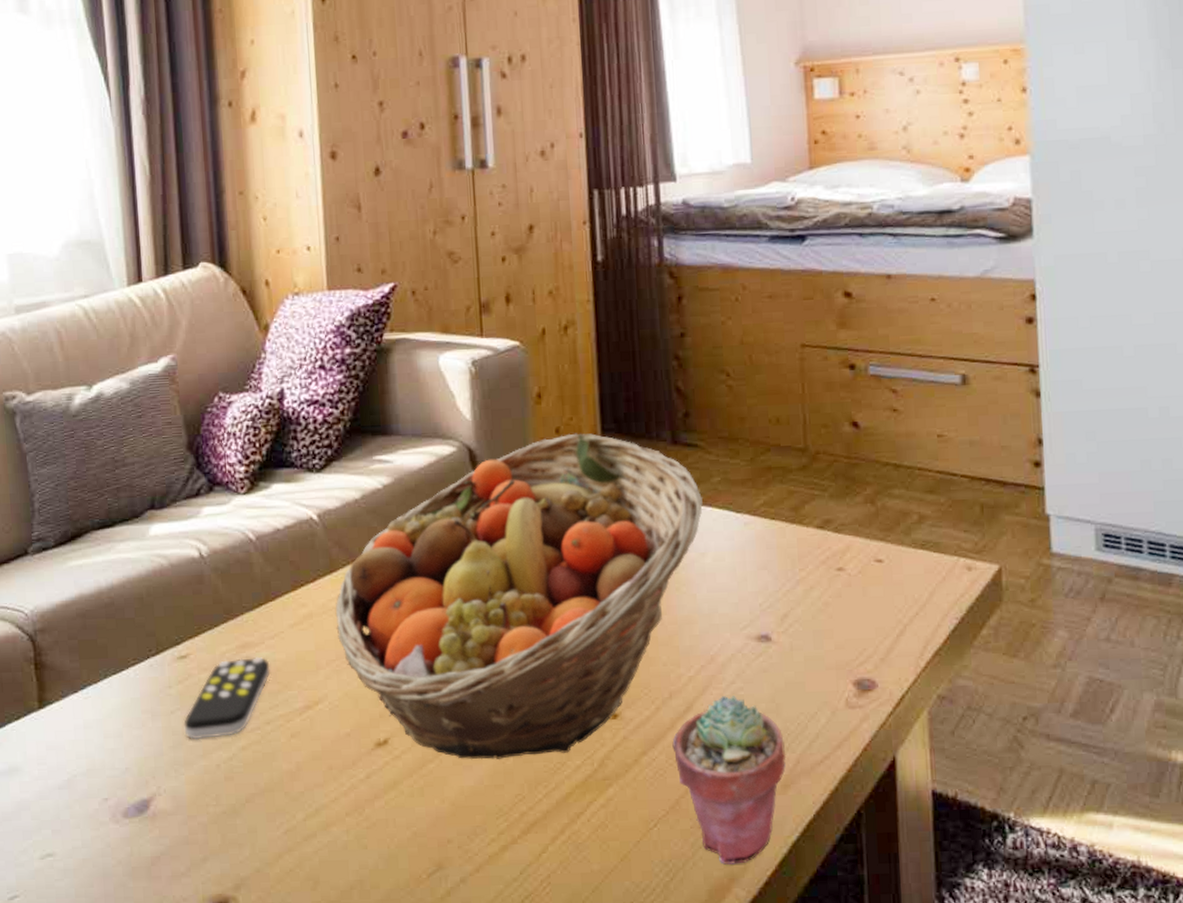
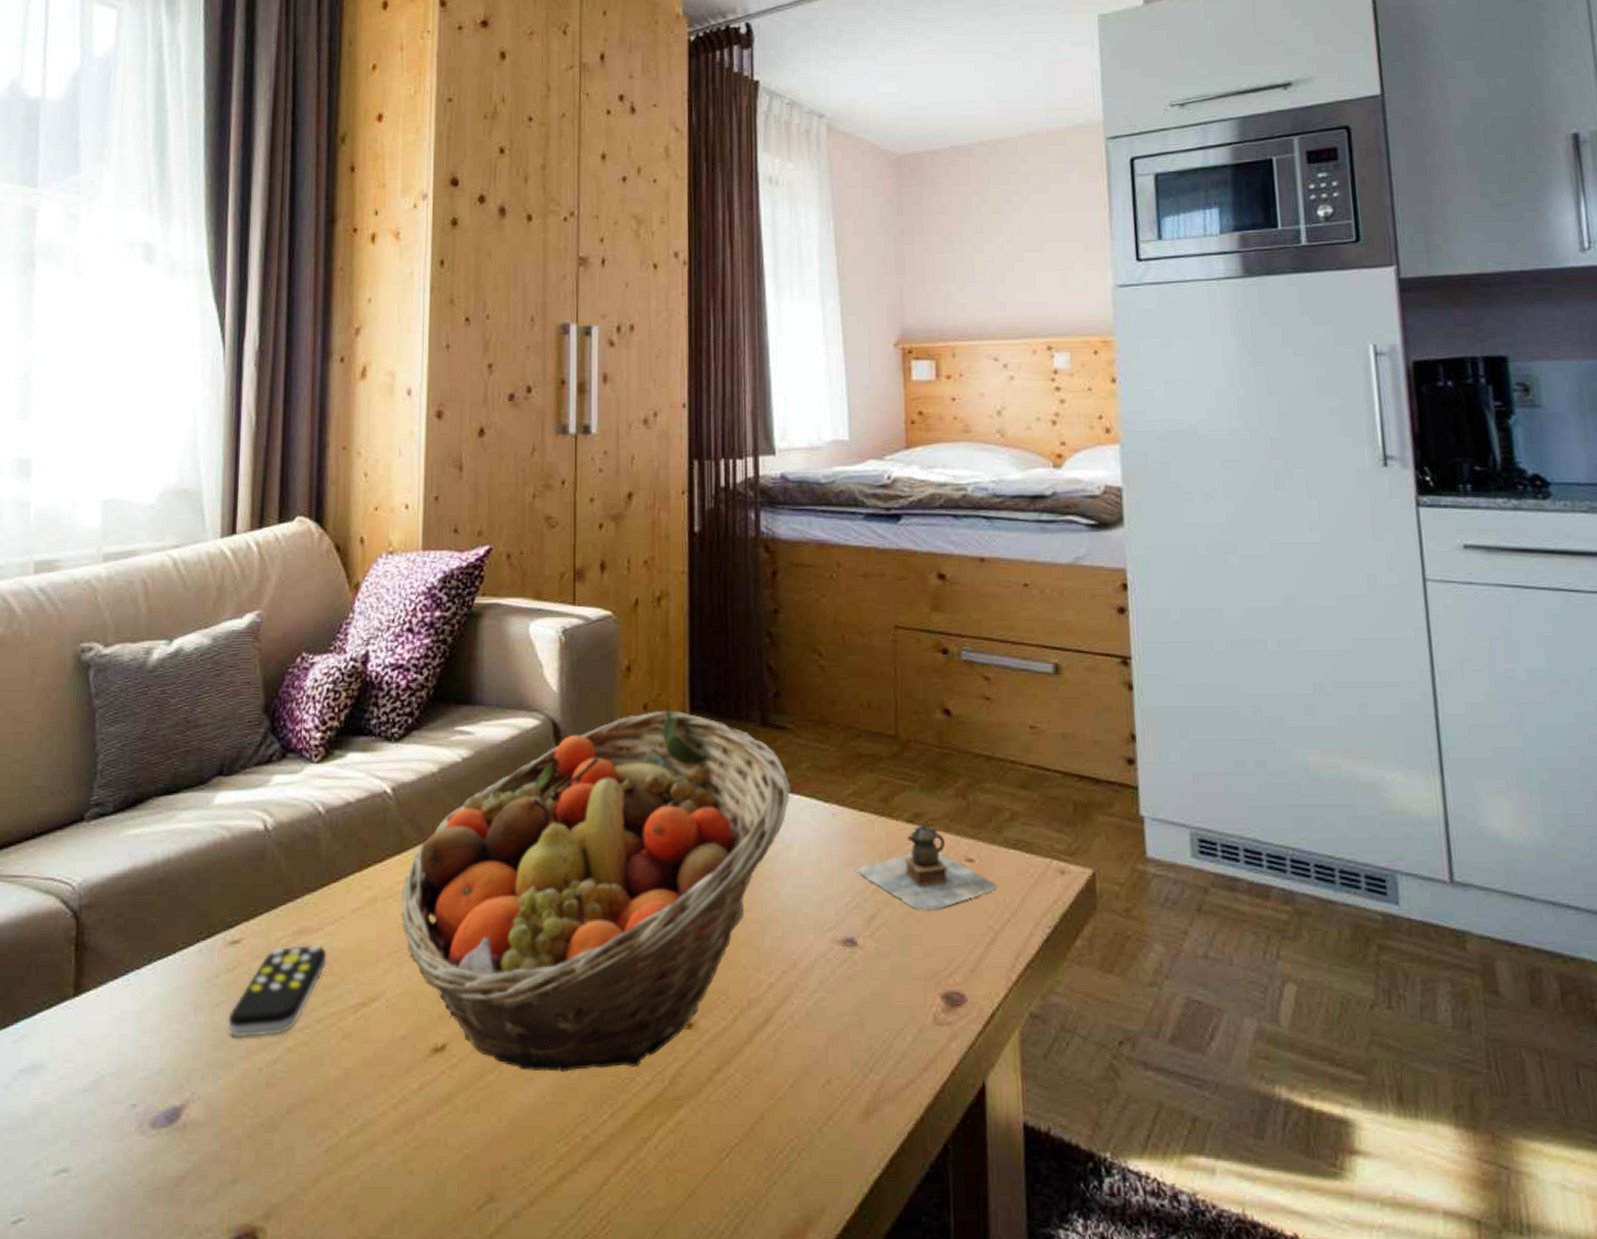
potted succulent: present [672,696,786,865] -> none [749,1007,870,1205]
teapot: none [767,529,906,609] -> present [855,823,998,913]

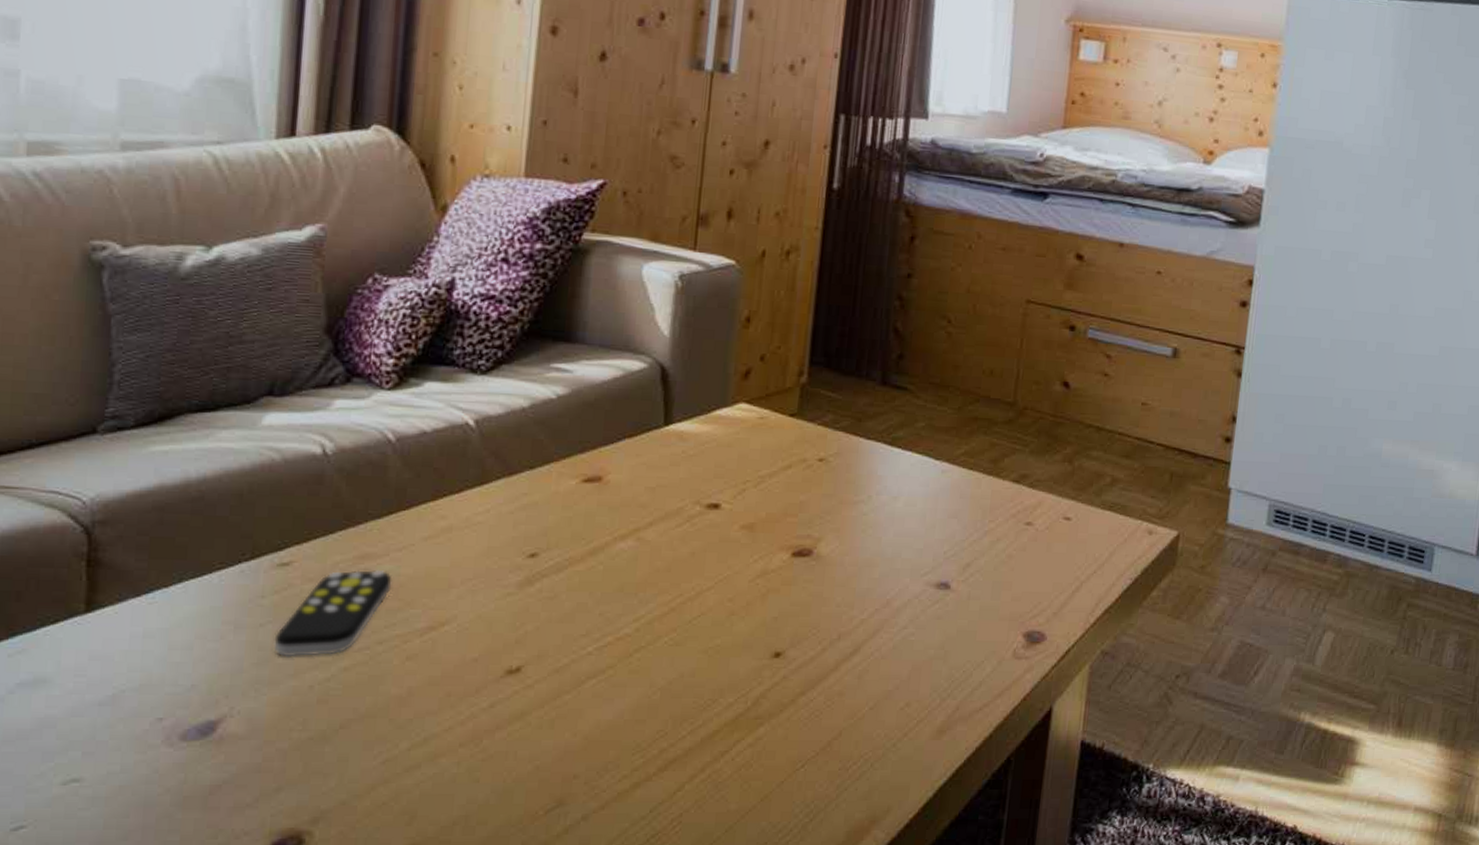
fruit basket: present [401,710,790,1072] -> none [478,363,904,693]
teapot: present [855,823,998,913] -> none [957,484,1090,563]

